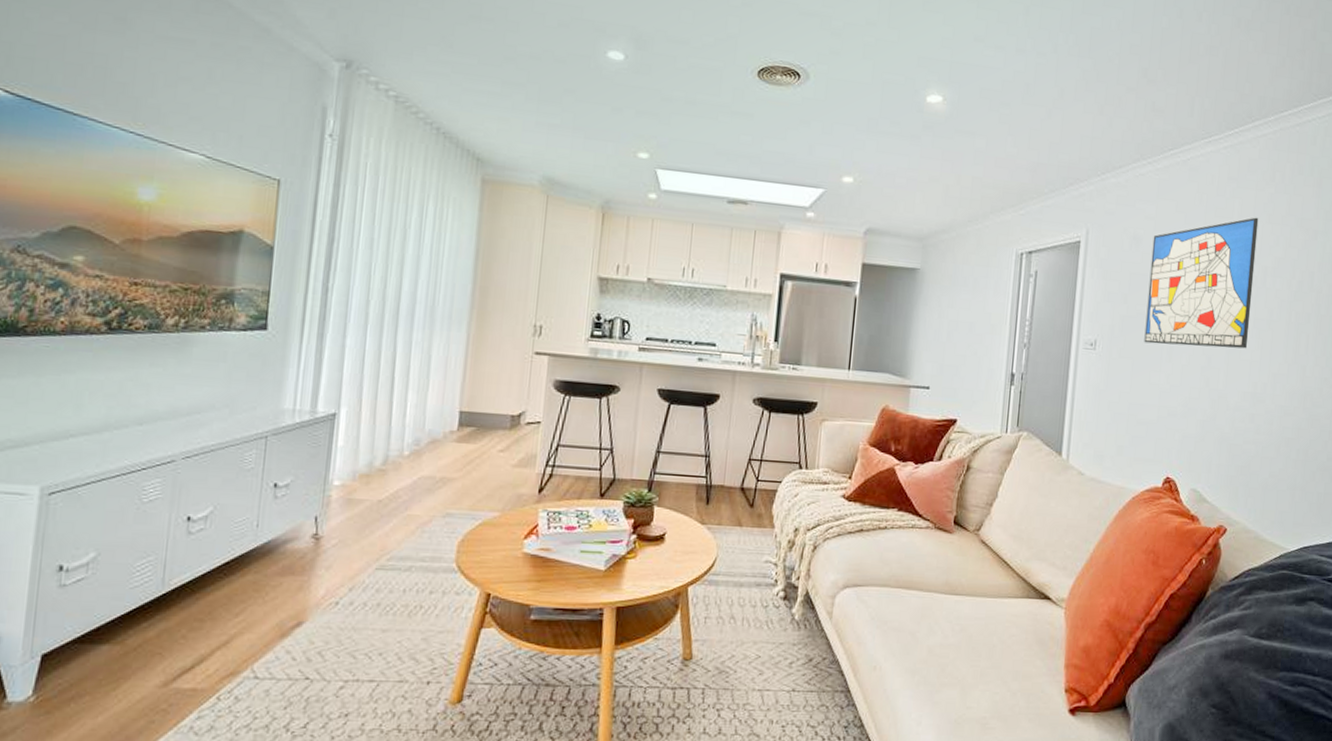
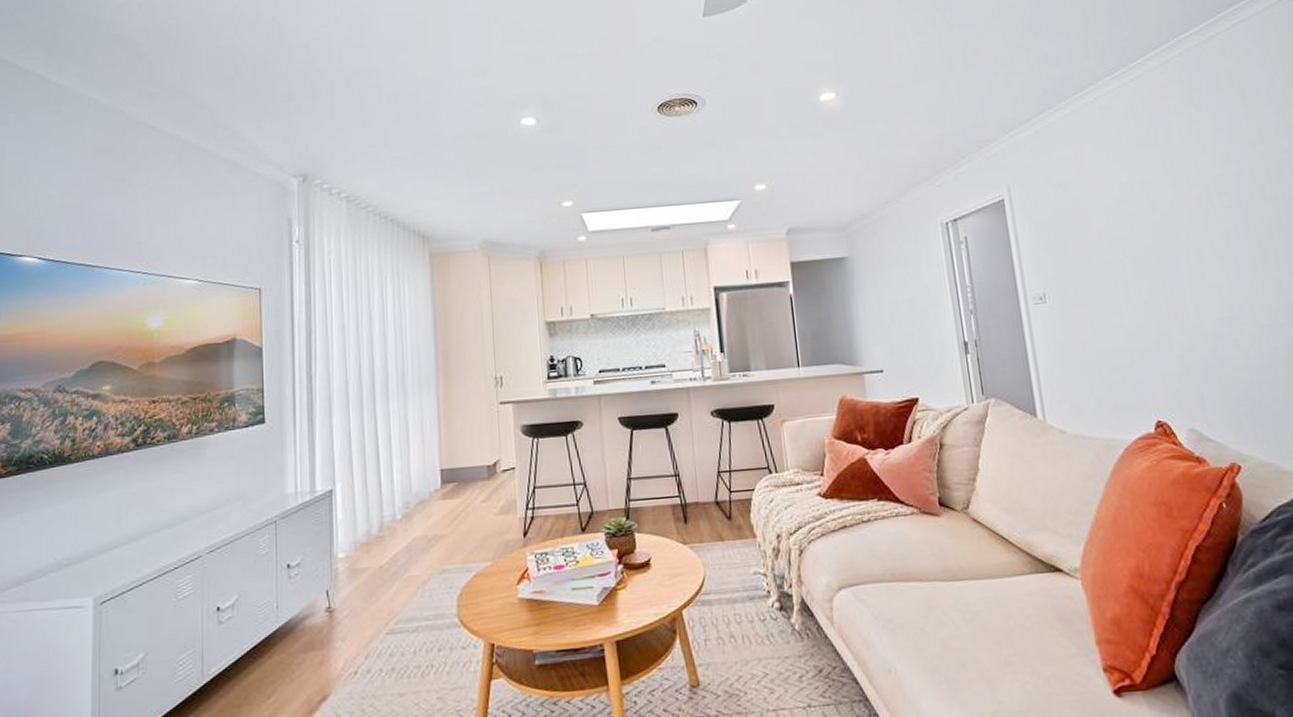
wall art: present [1144,217,1259,349] -> none [1078,140,1210,287]

